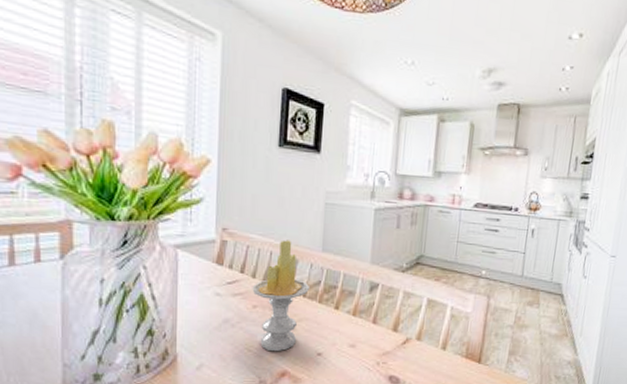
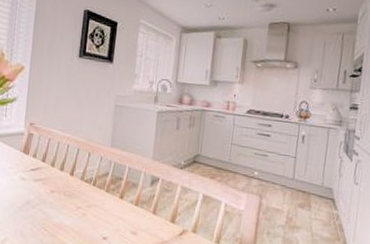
candle: present [252,240,311,352] -> none [51,135,100,233]

